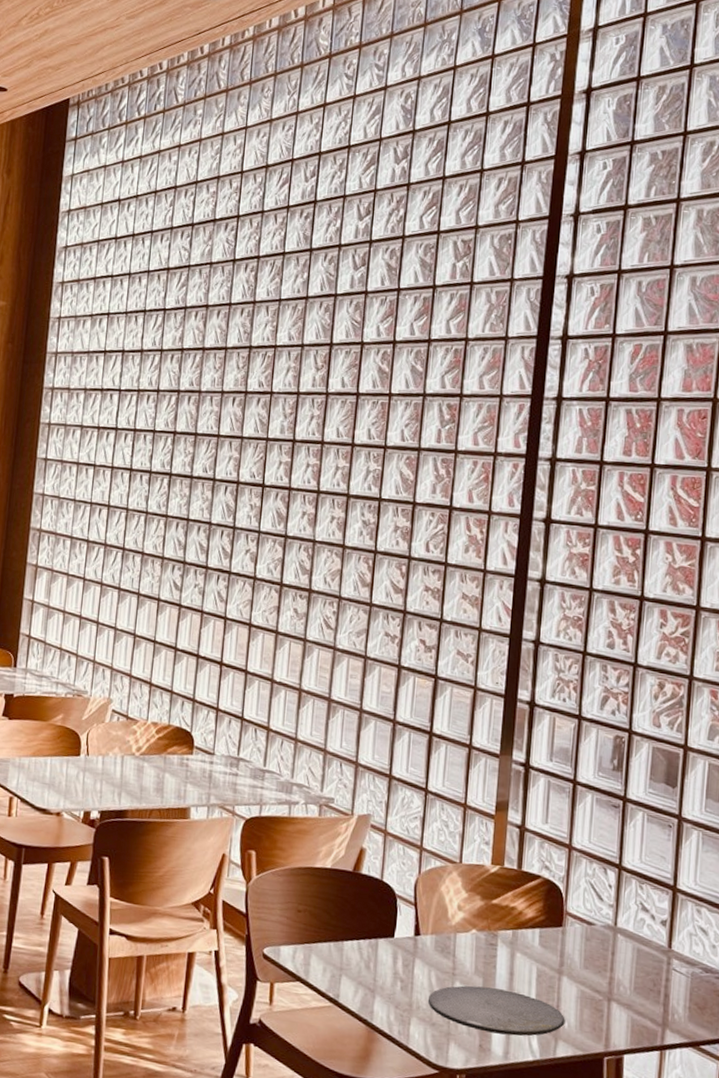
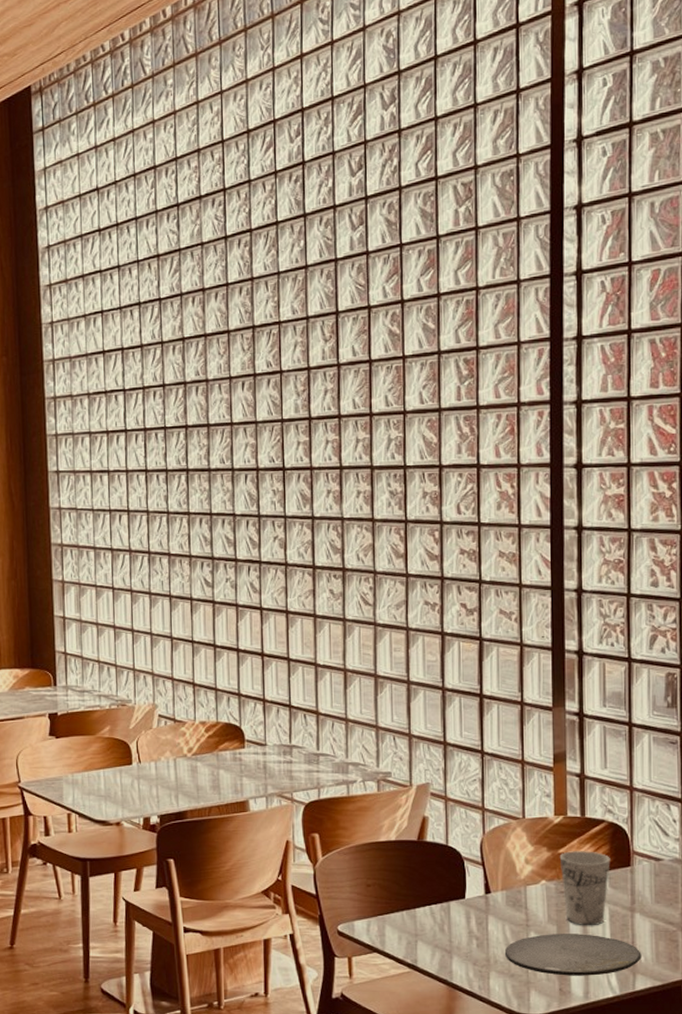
cup: none [492,903,543,984] -> present [559,851,610,926]

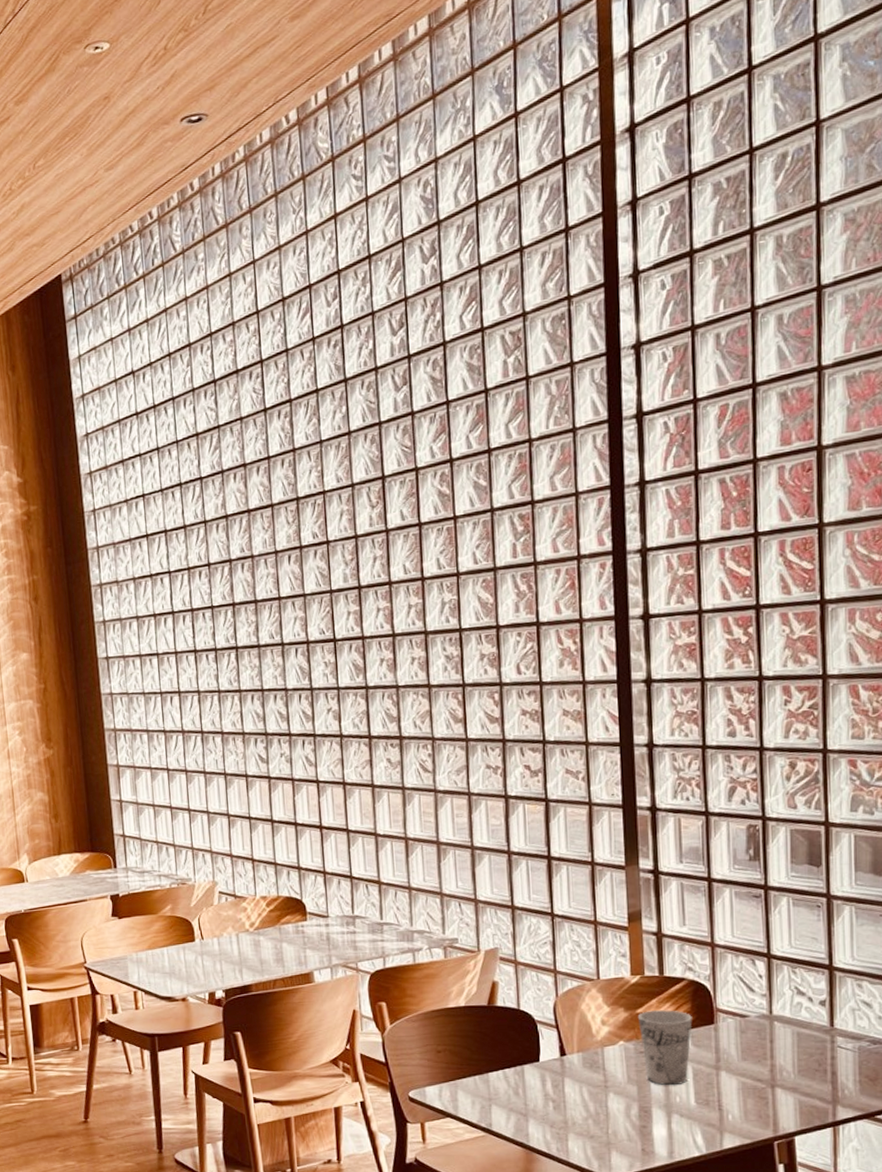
plate: present [504,934,642,976] -> none [582,1093,729,1136]

